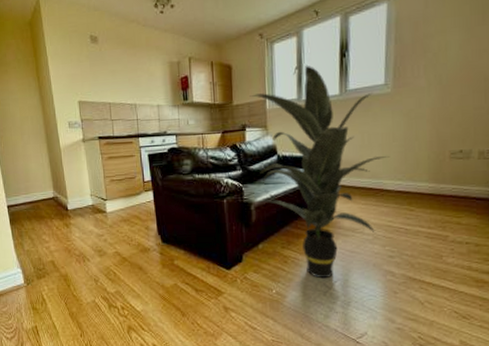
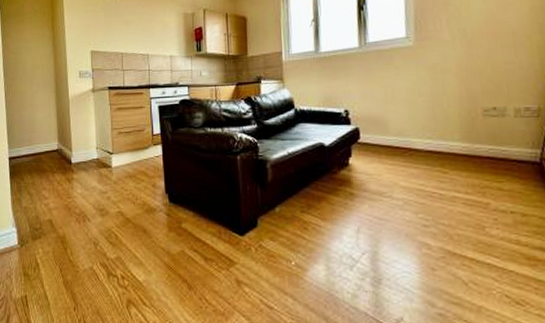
indoor plant: present [249,65,390,279] -> none [265,17,417,250]

